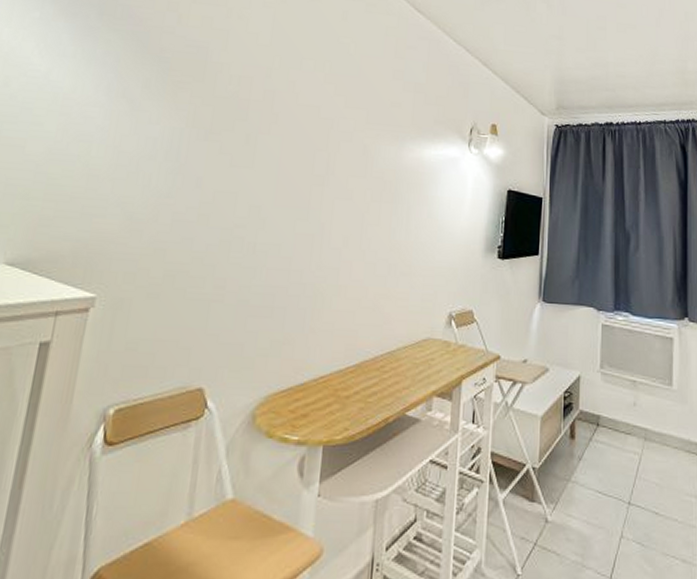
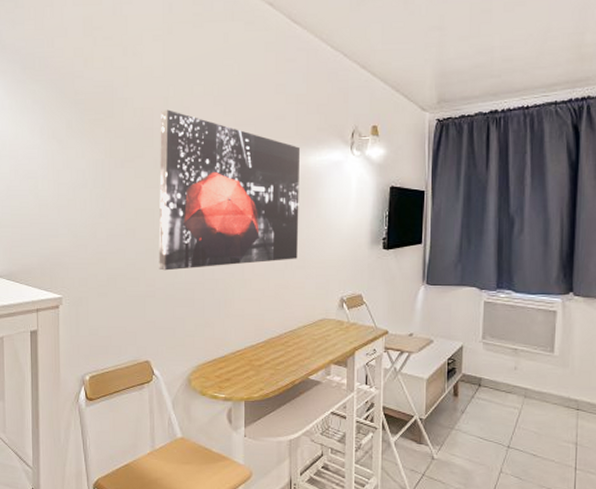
wall art: none [233,81,414,270] -> present [158,109,300,271]

